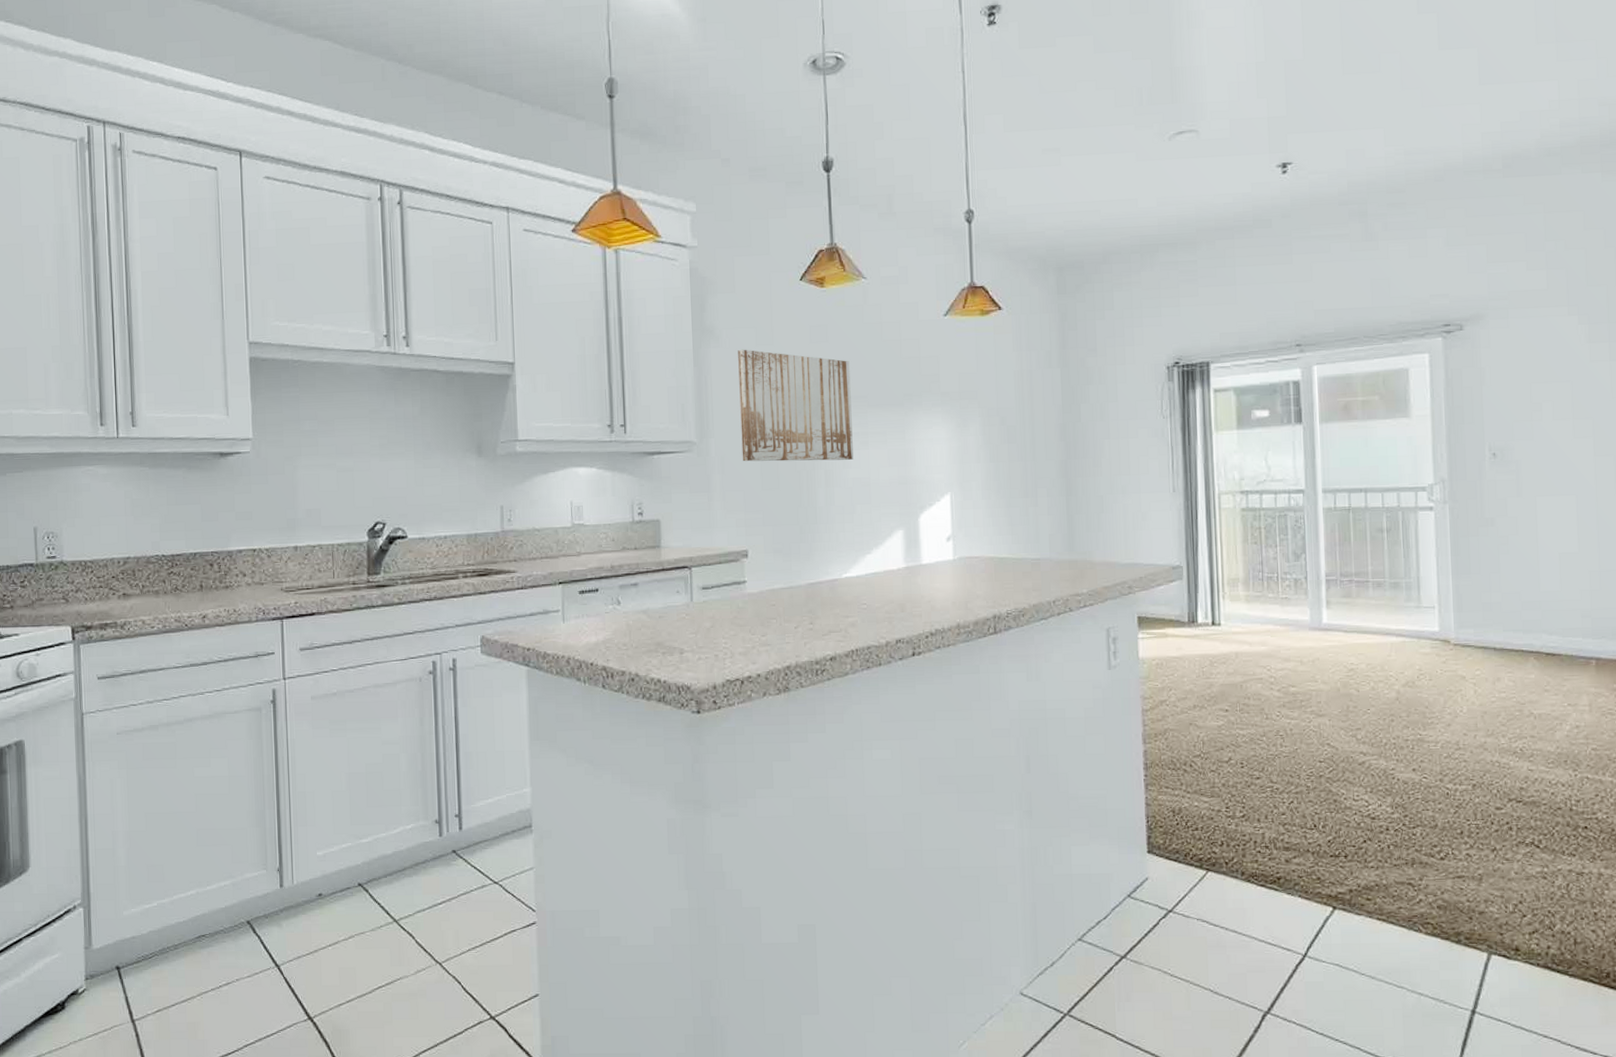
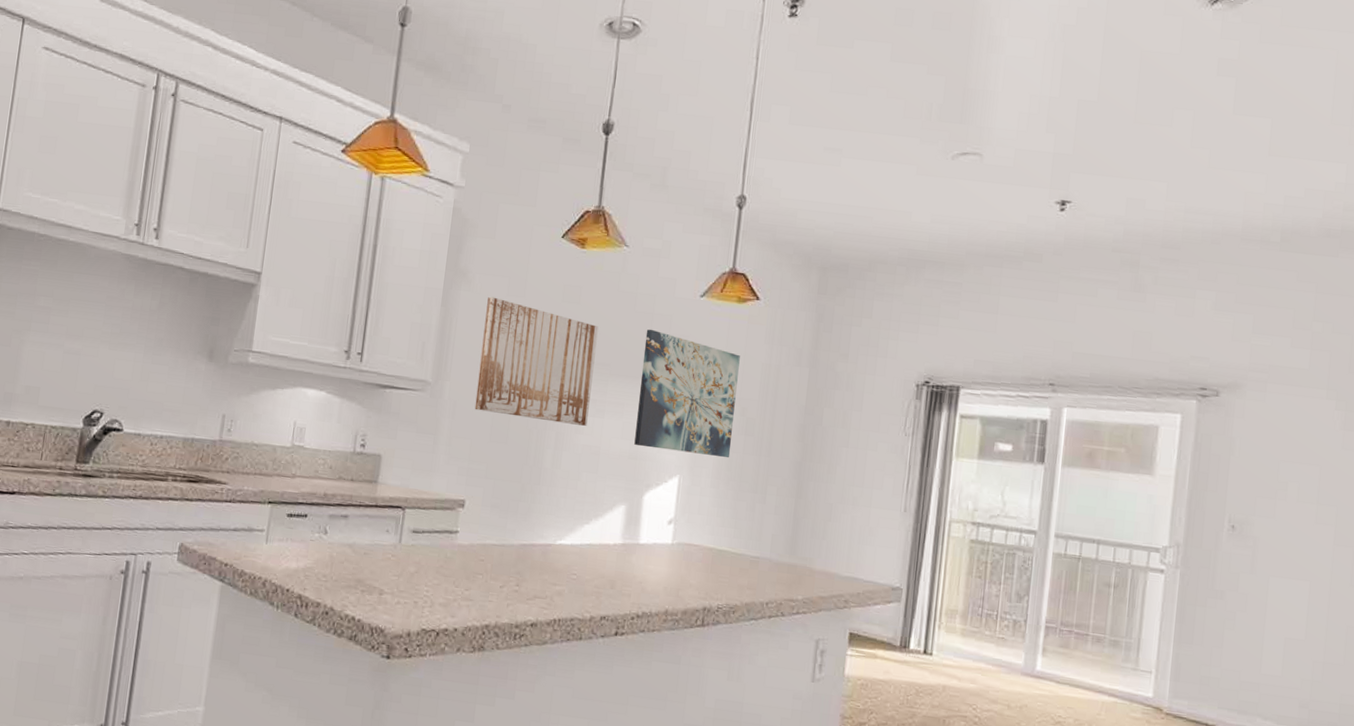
wall art: none [896,355,997,471] -> present [634,329,740,458]

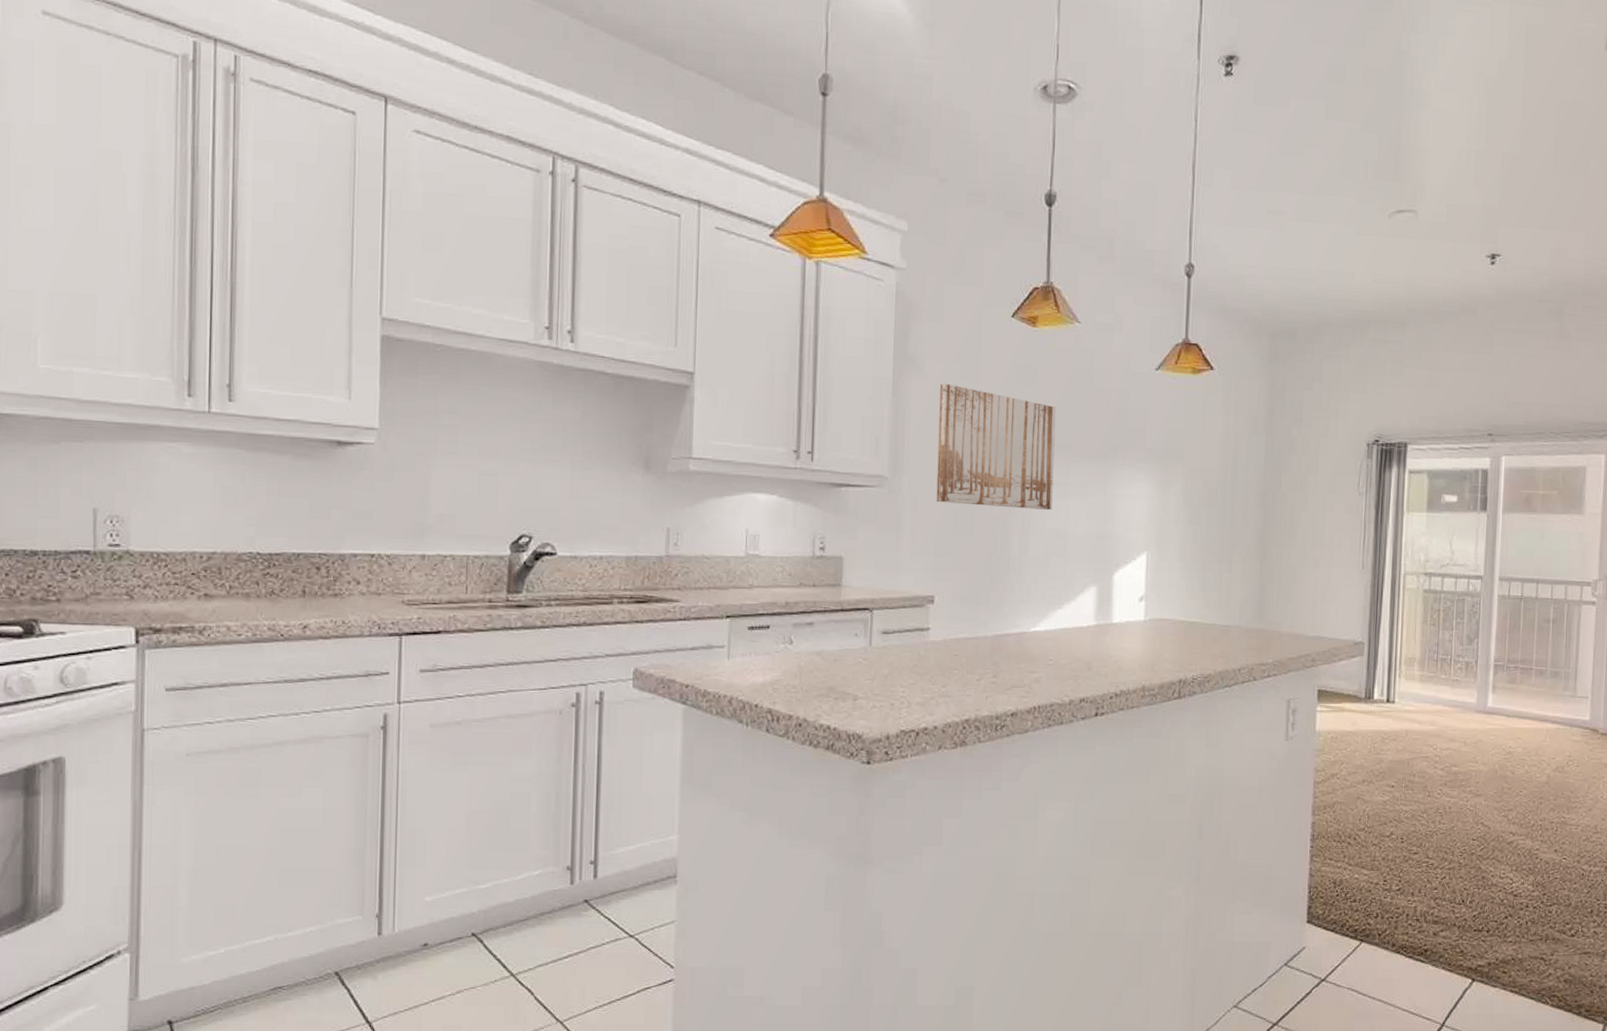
wall art: present [634,329,740,458] -> none [1100,406,1198,531]

